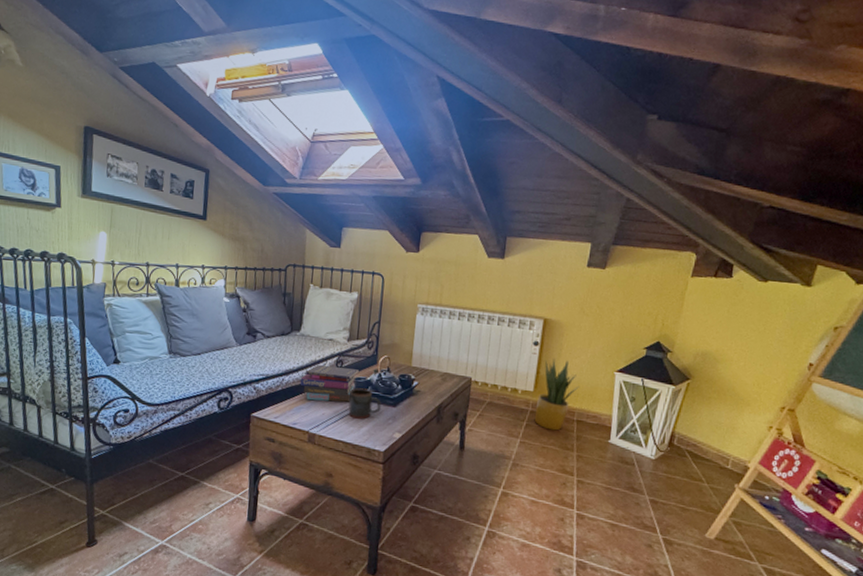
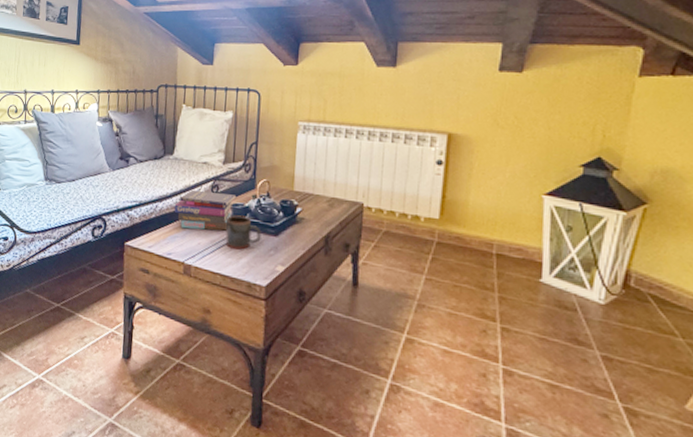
planter: present [534,359,579,431] -> none [441,180,497,267]

